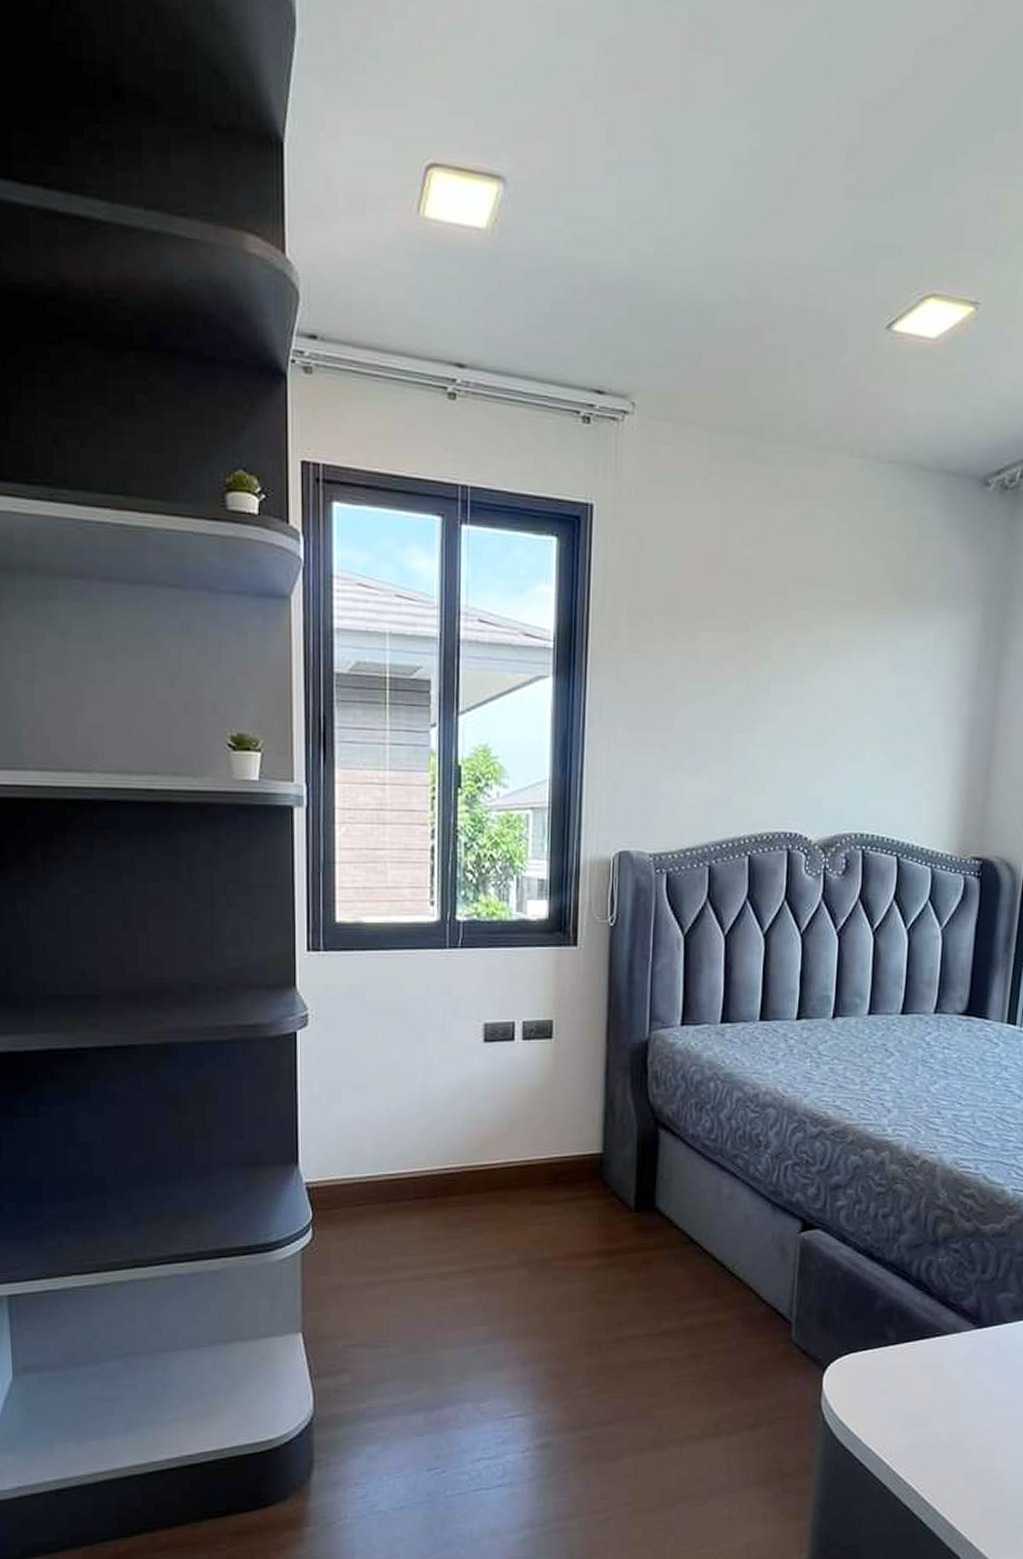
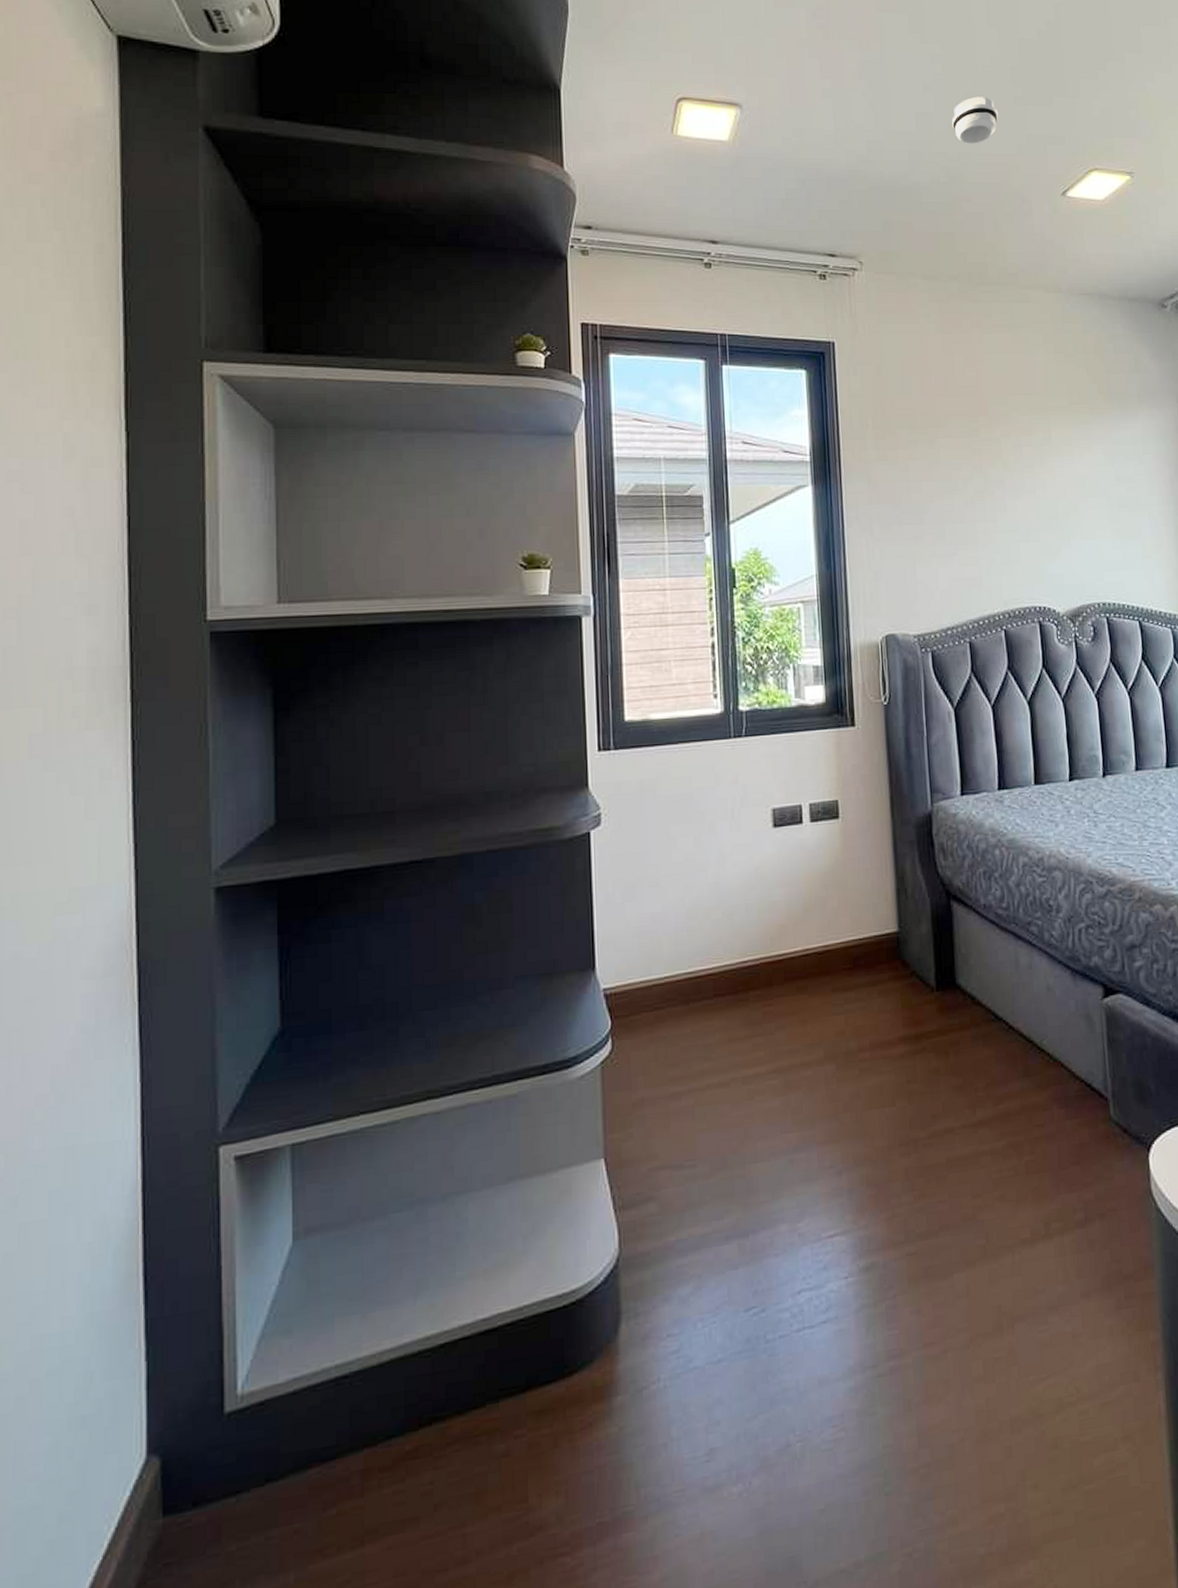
smoke detector: none [764,183,822,251] -> present [952,97,998,144]

